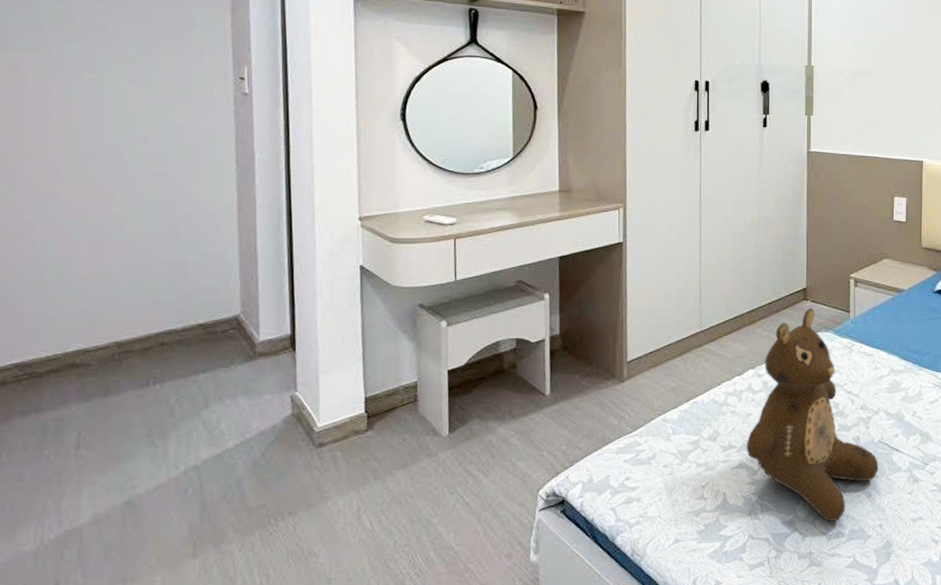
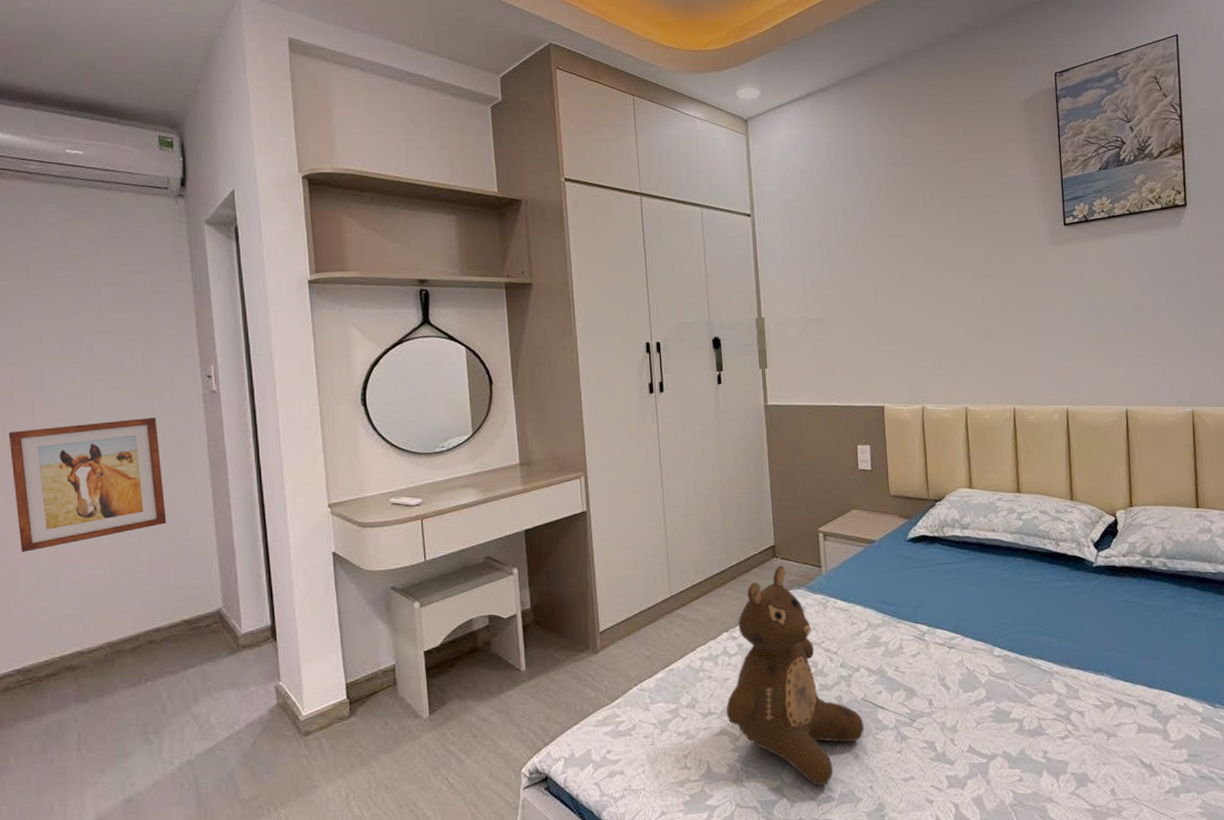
wall art: none [20,115,187,244] -> present [8,417,167,552]

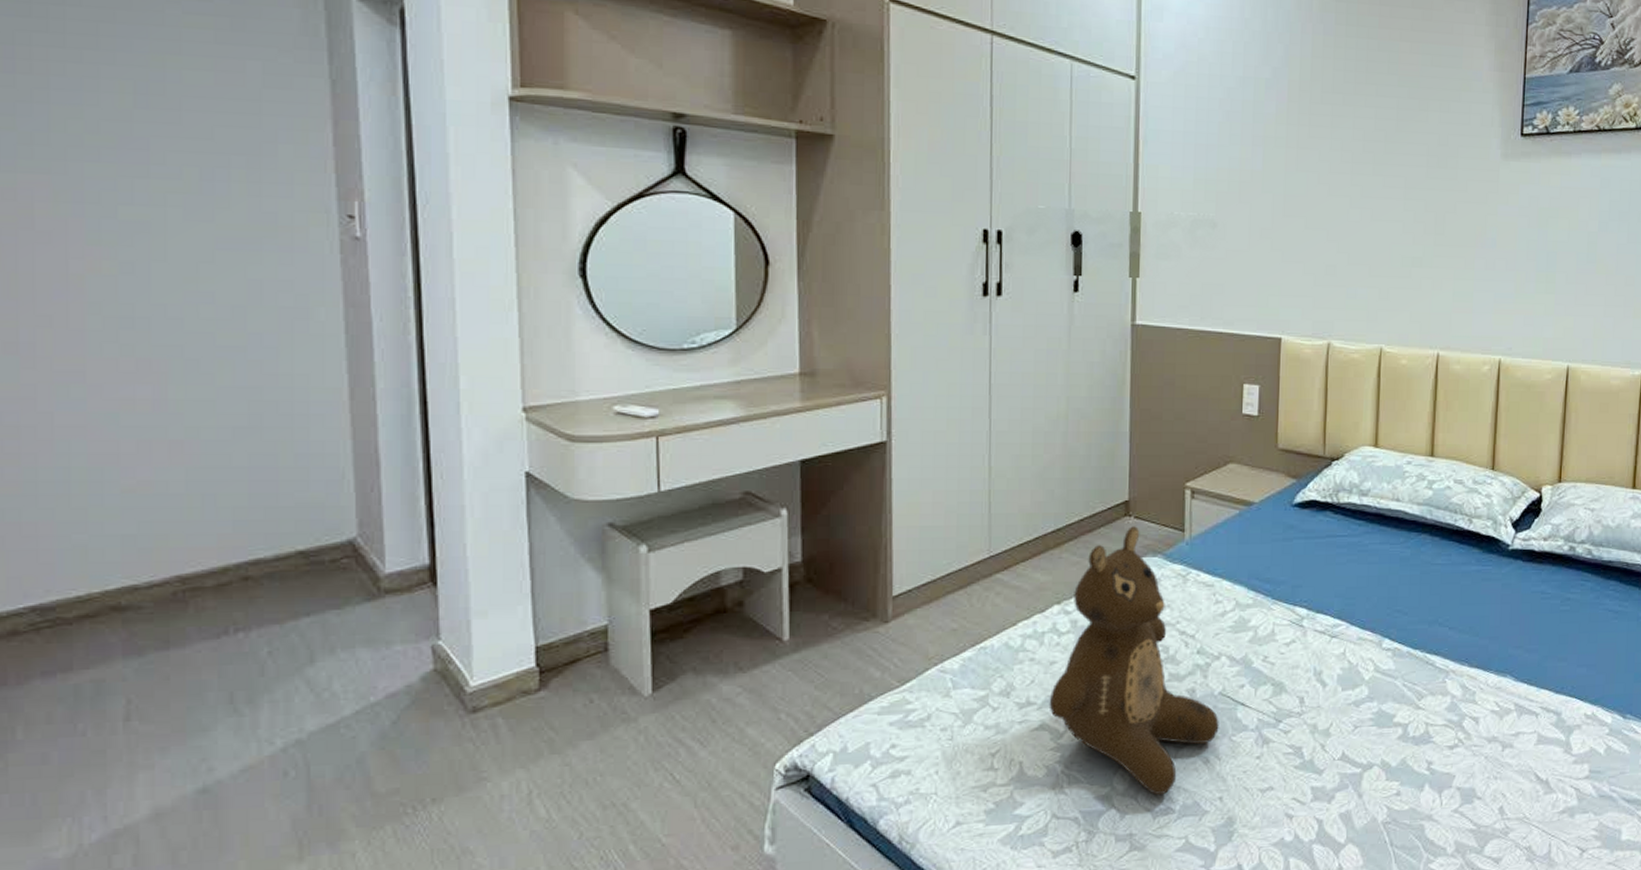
wall art: present [8,417,167,552] -> none [25,266,277,442]

